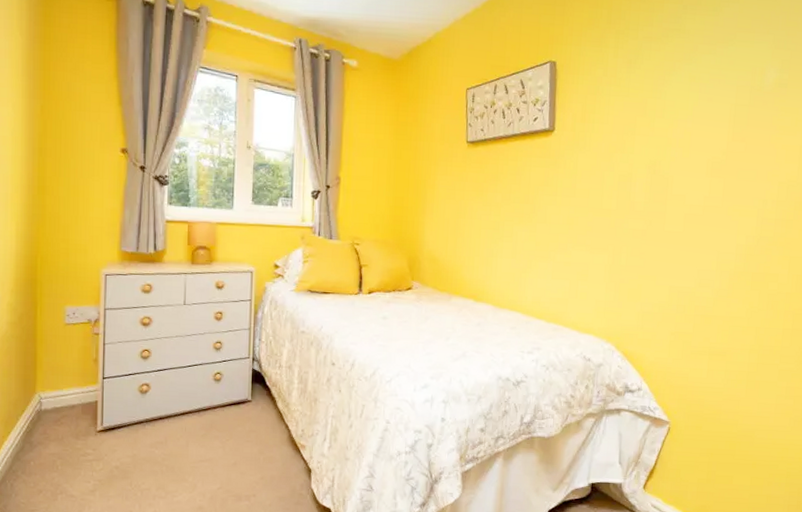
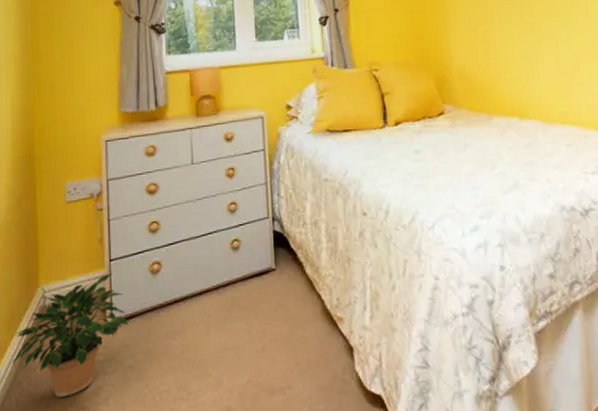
potted plant: none [8,389,117,486] -> present [12,274,128,397]

